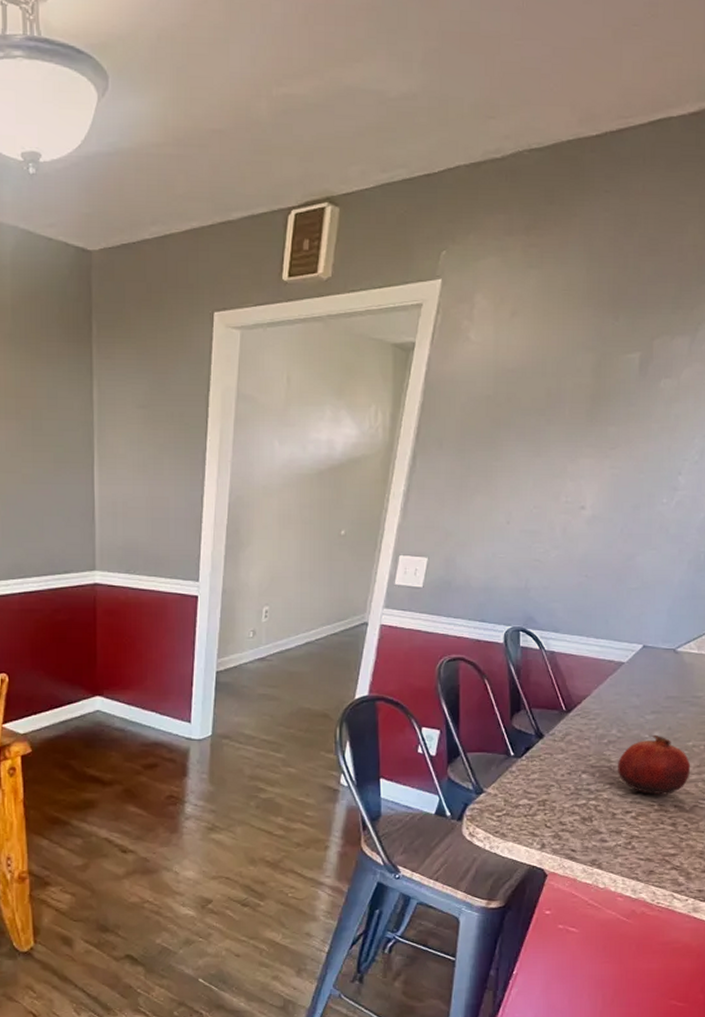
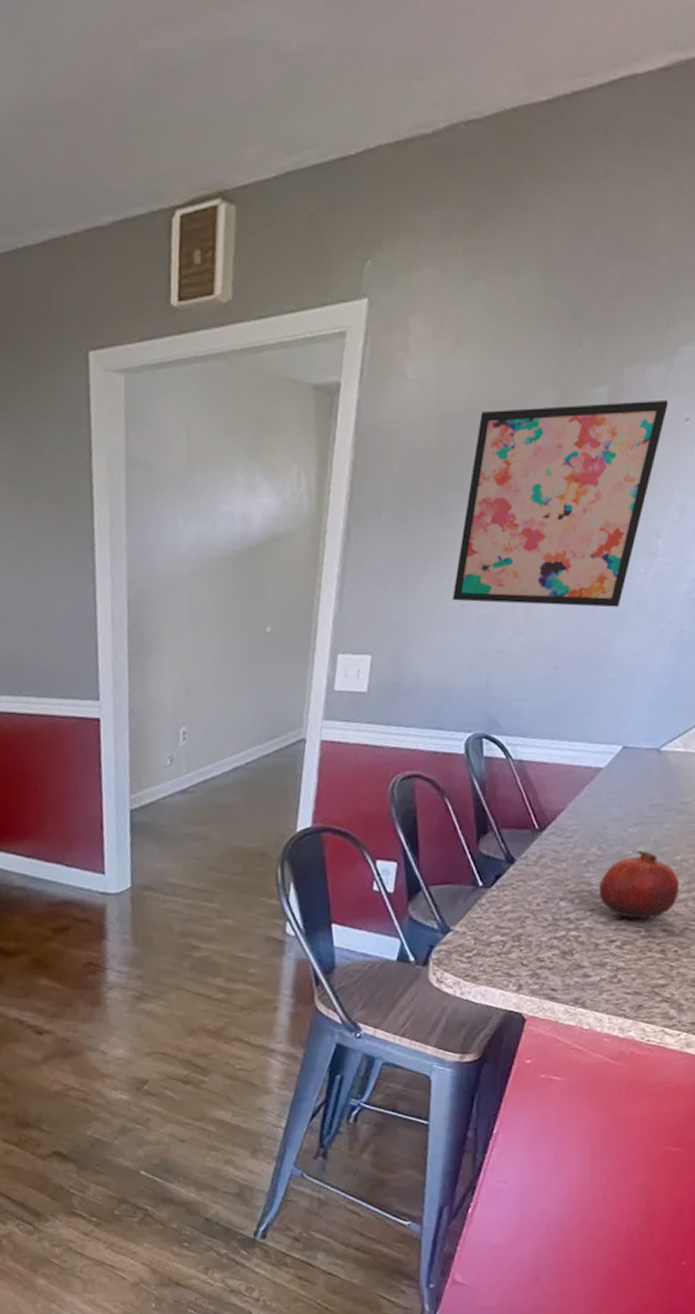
wall art: none [500,365,691,530] -> present [452,399,668,608]

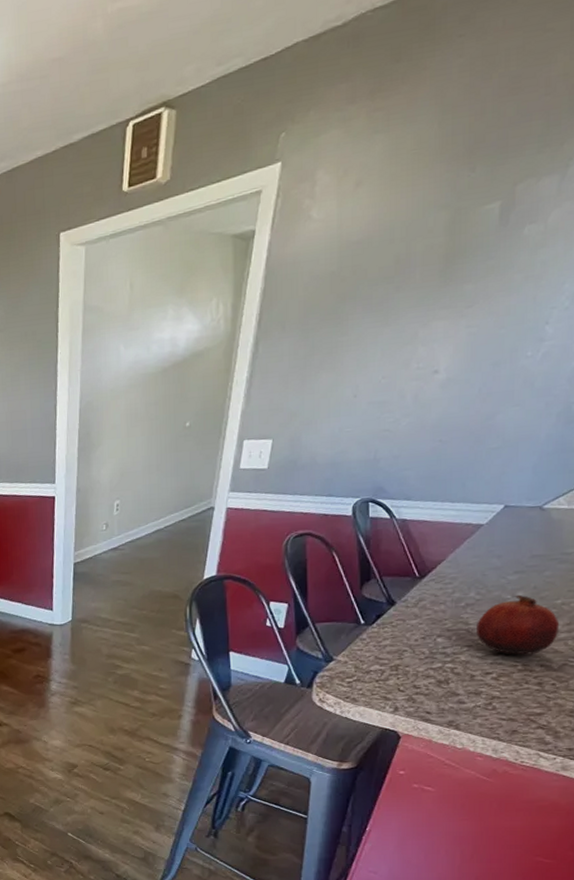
wall art: present [452,399,668,608] -> none [346,205,561,392]

